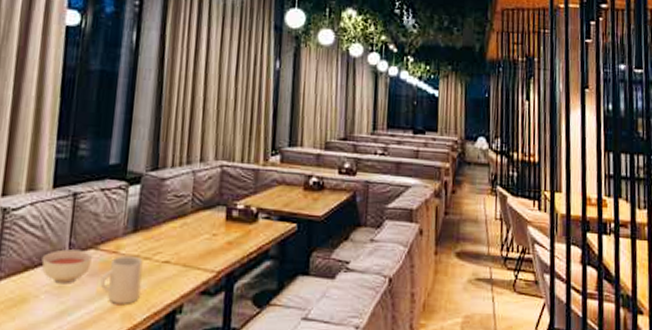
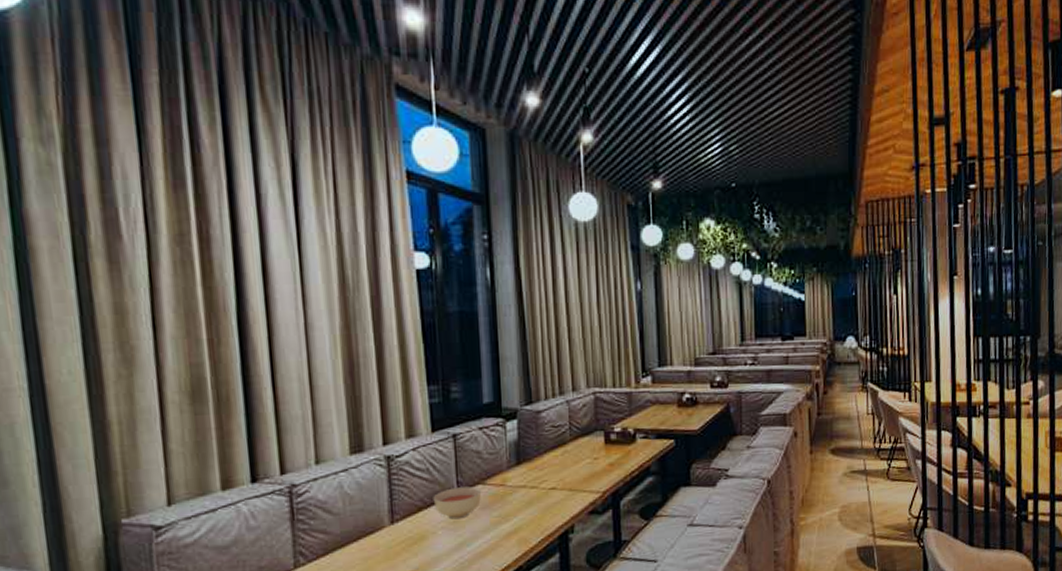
cup: present [100,255,143,304] -> none [492,486,533,531]

